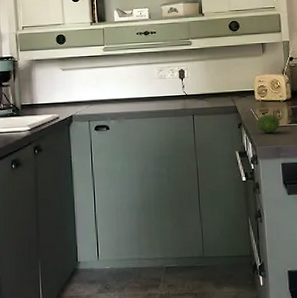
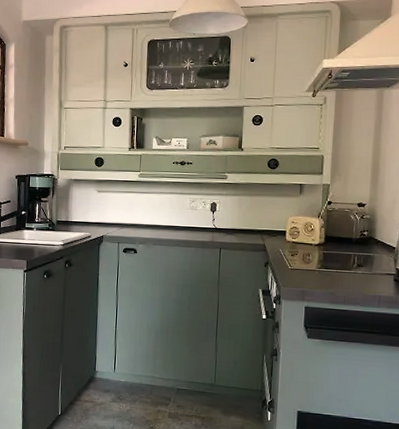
fruit: present [256,114,280,133] -> none [283,256,308,276]

